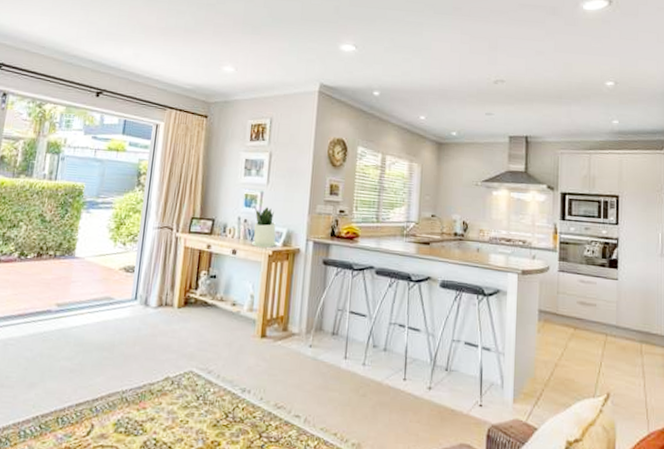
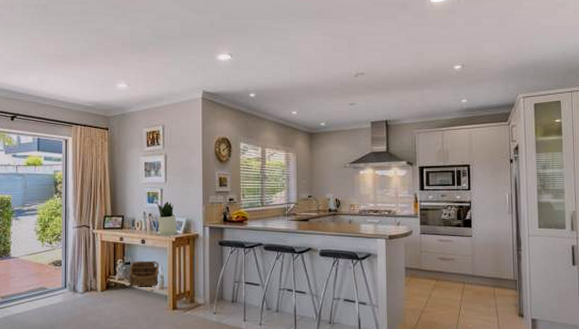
basket: none [212,274,251,307] -> present [129,260,160,286]

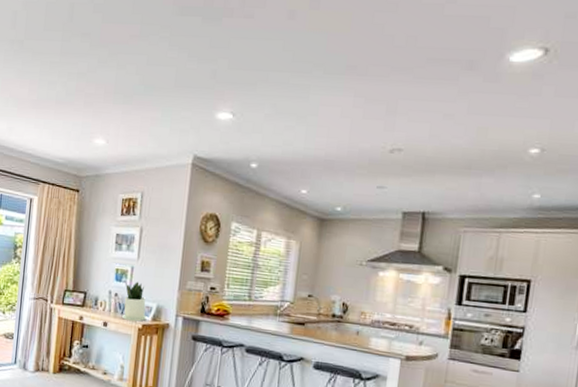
basket: present [129,260,160,286] -> none [85,345,121,376]

